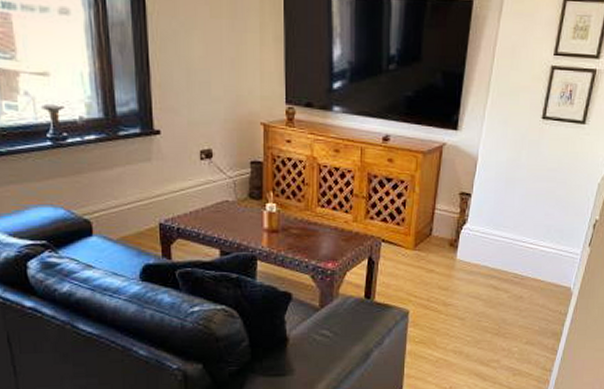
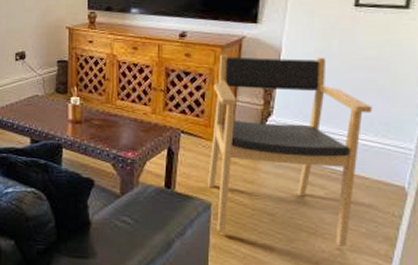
armchair: none [406,160,551,345] -> present [208,54,373,248]

